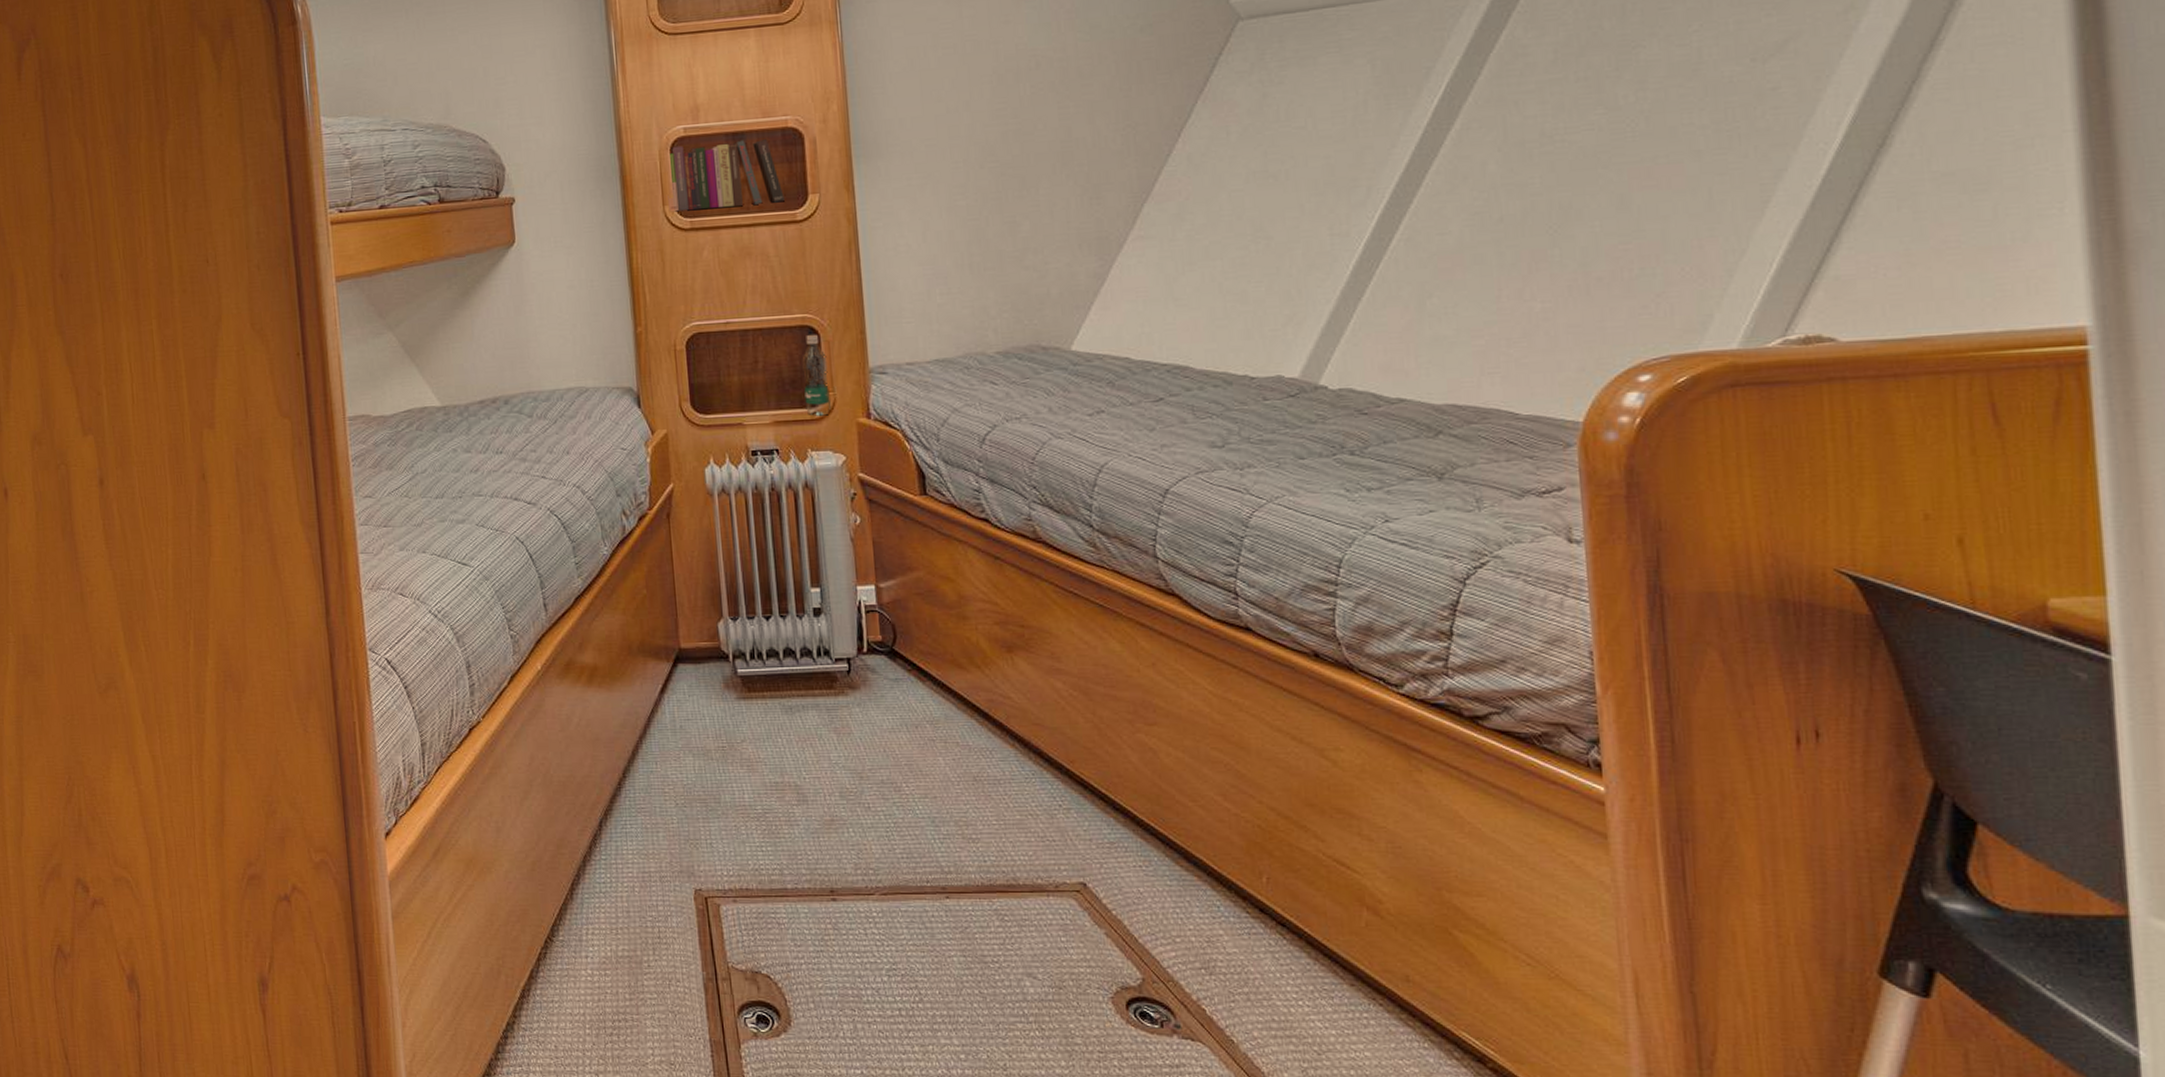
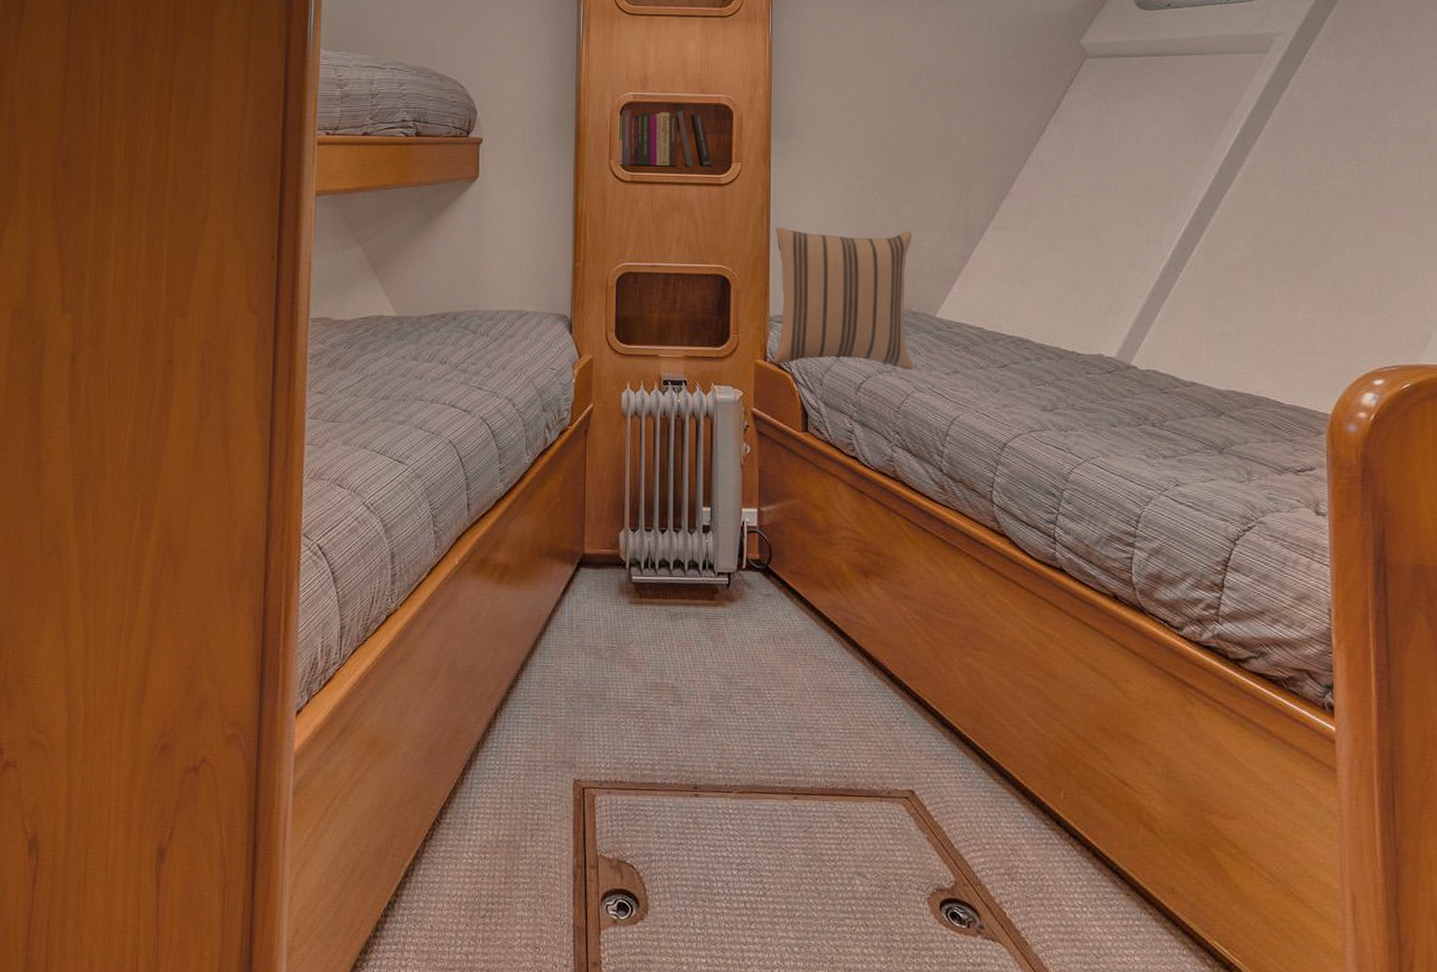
bottle: present [802,334,831,416] -> none [713,282,735,355]
pillow: none [867,253,1047,421] -> present [774,227,913,369]

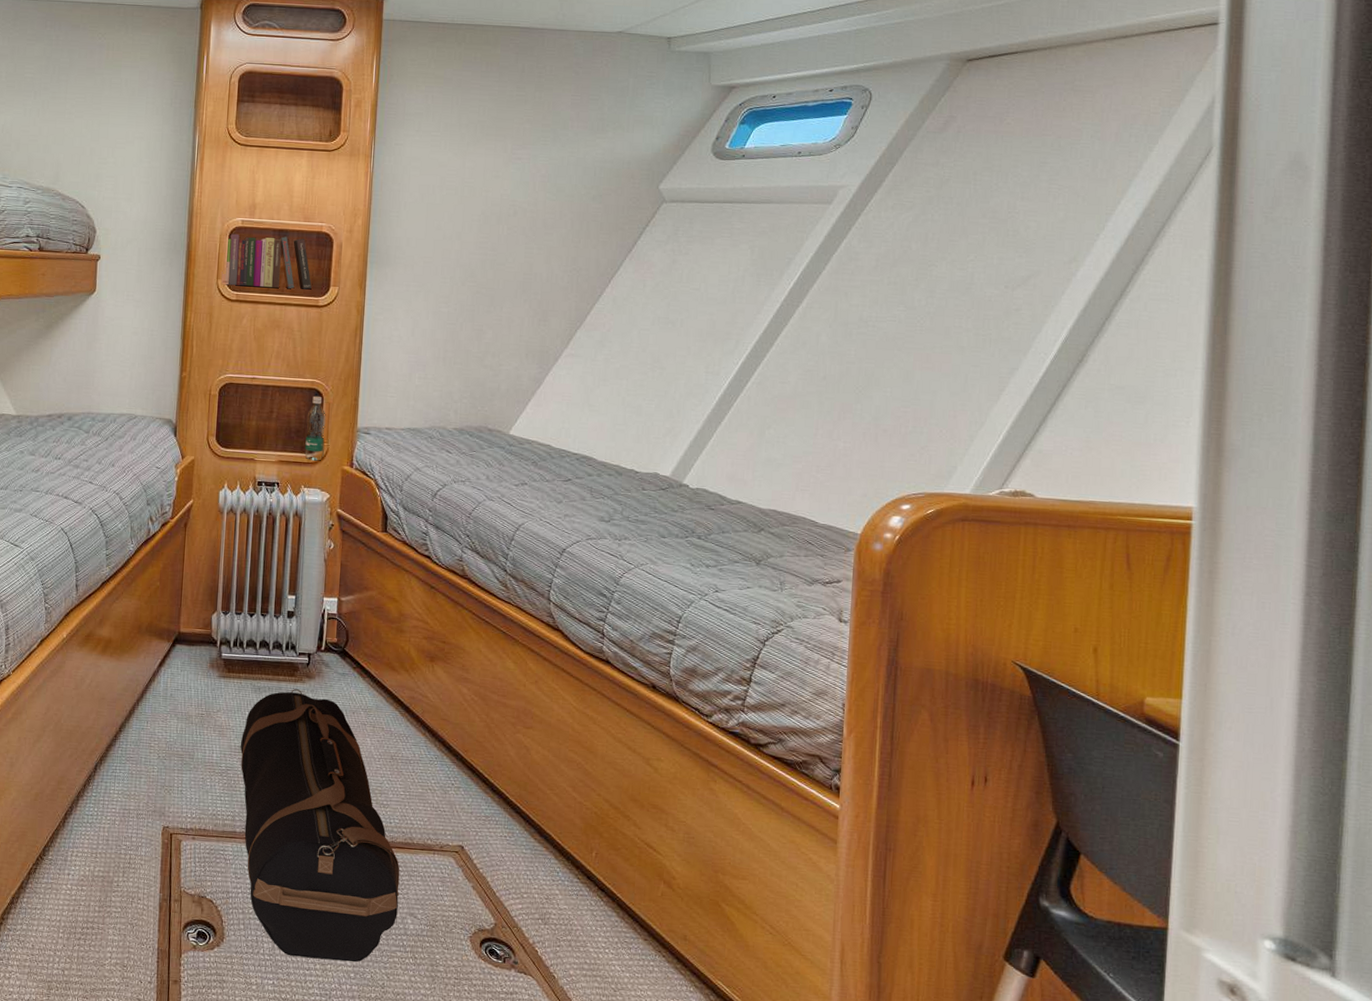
duffel bag: none [656,613,844,934] -> present [240,688,400,963]
bottle: none [713,282,735,355] -> present [304,395,326,461]
pillow: present [774,227,913,369] -> none [359,347,492,480]

